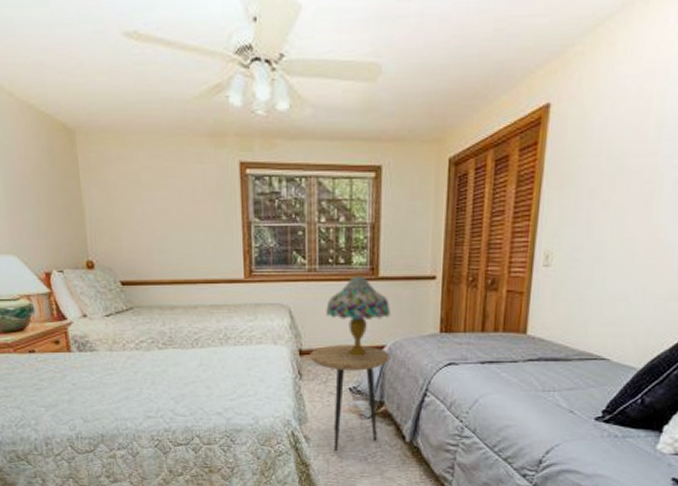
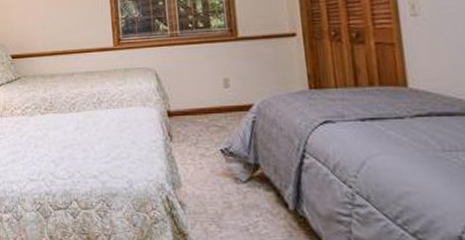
side table: present [310,345,390,451] -> none [178,104,260,219]
table lamp: present [326,271,391,358] -> none [190,33,255,118]

